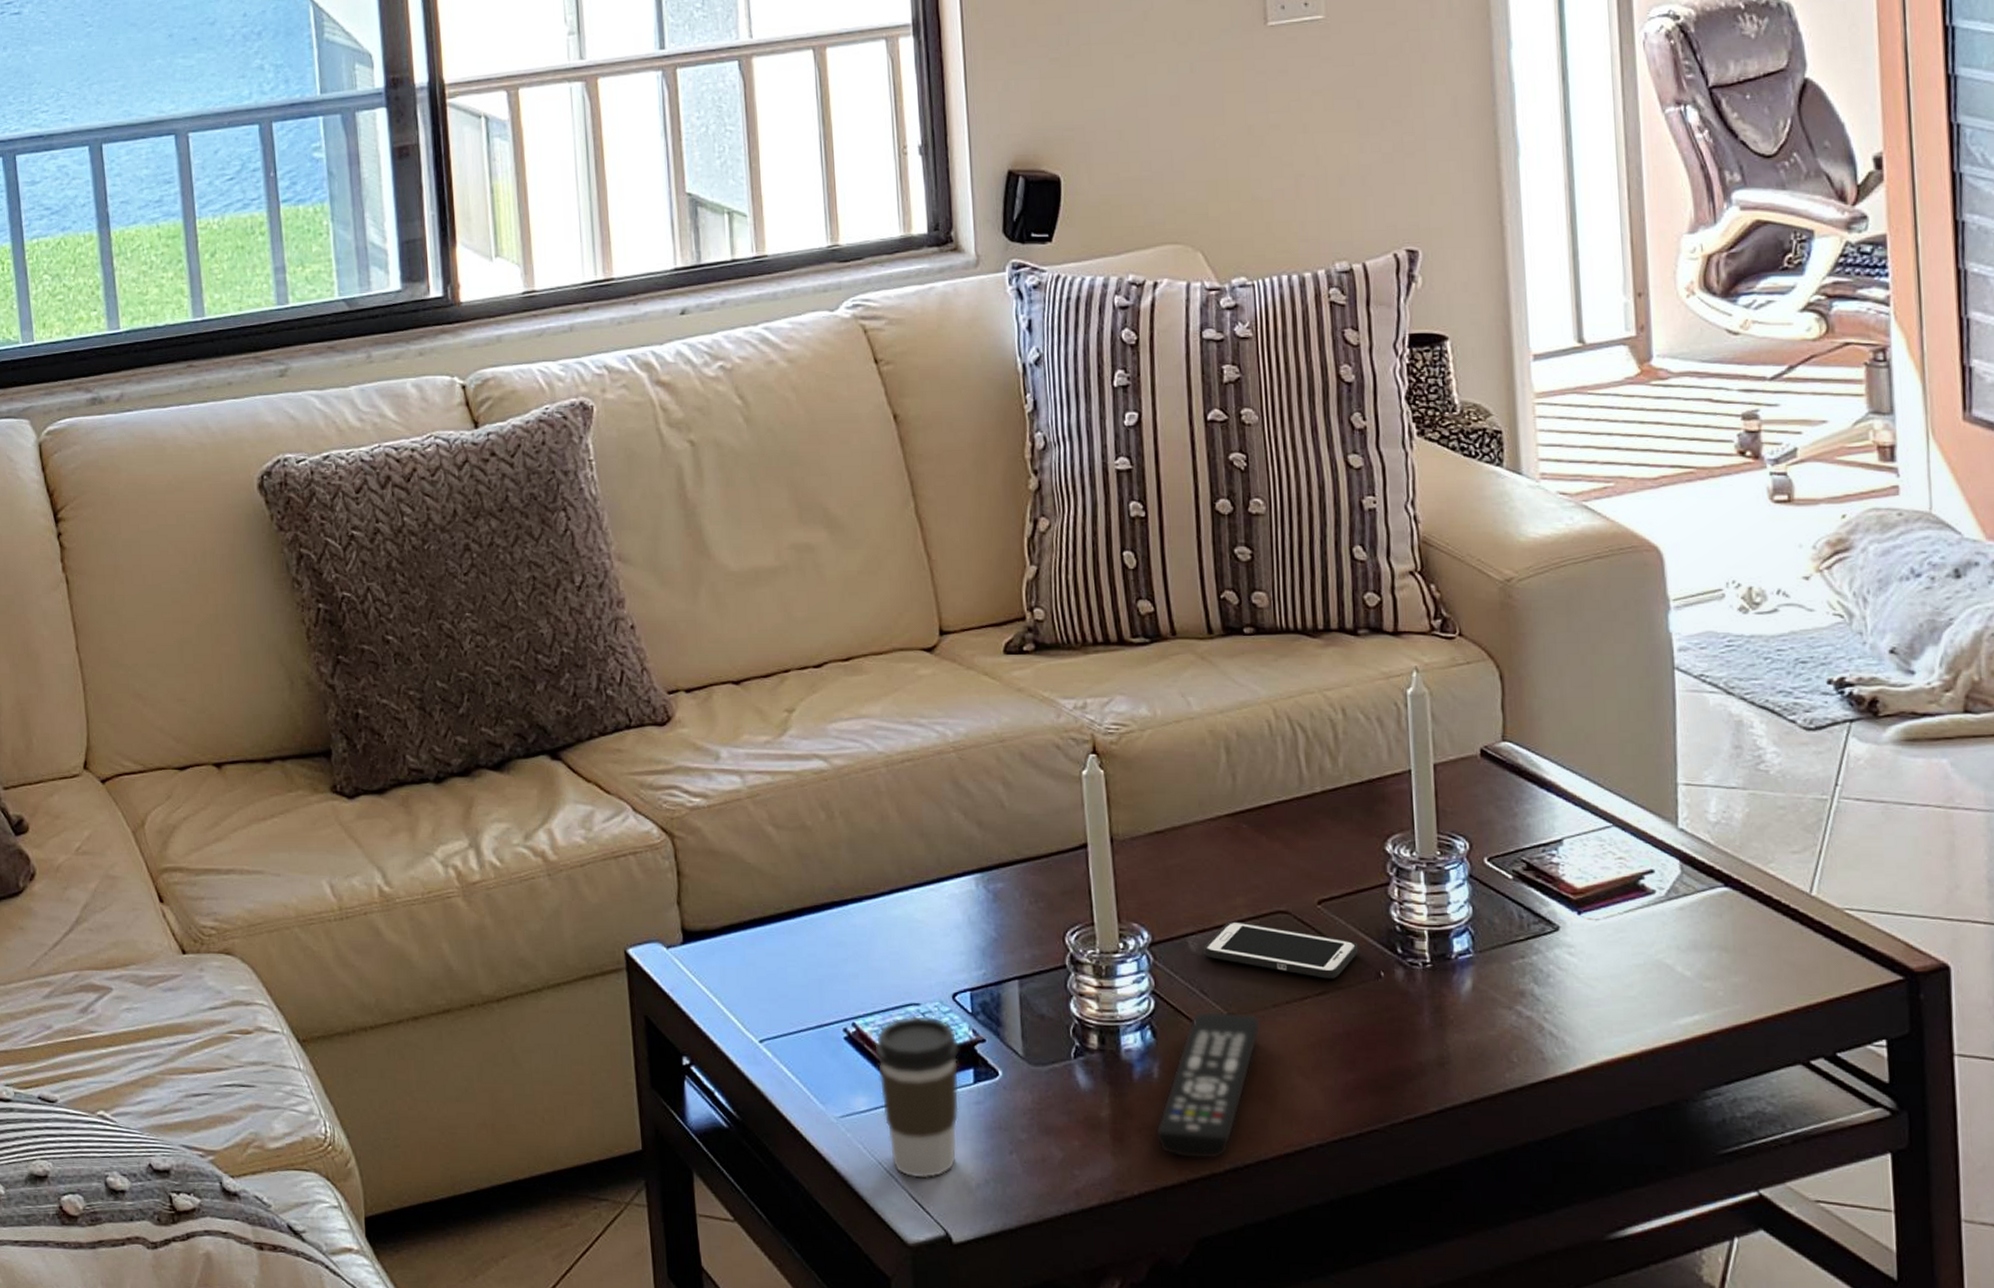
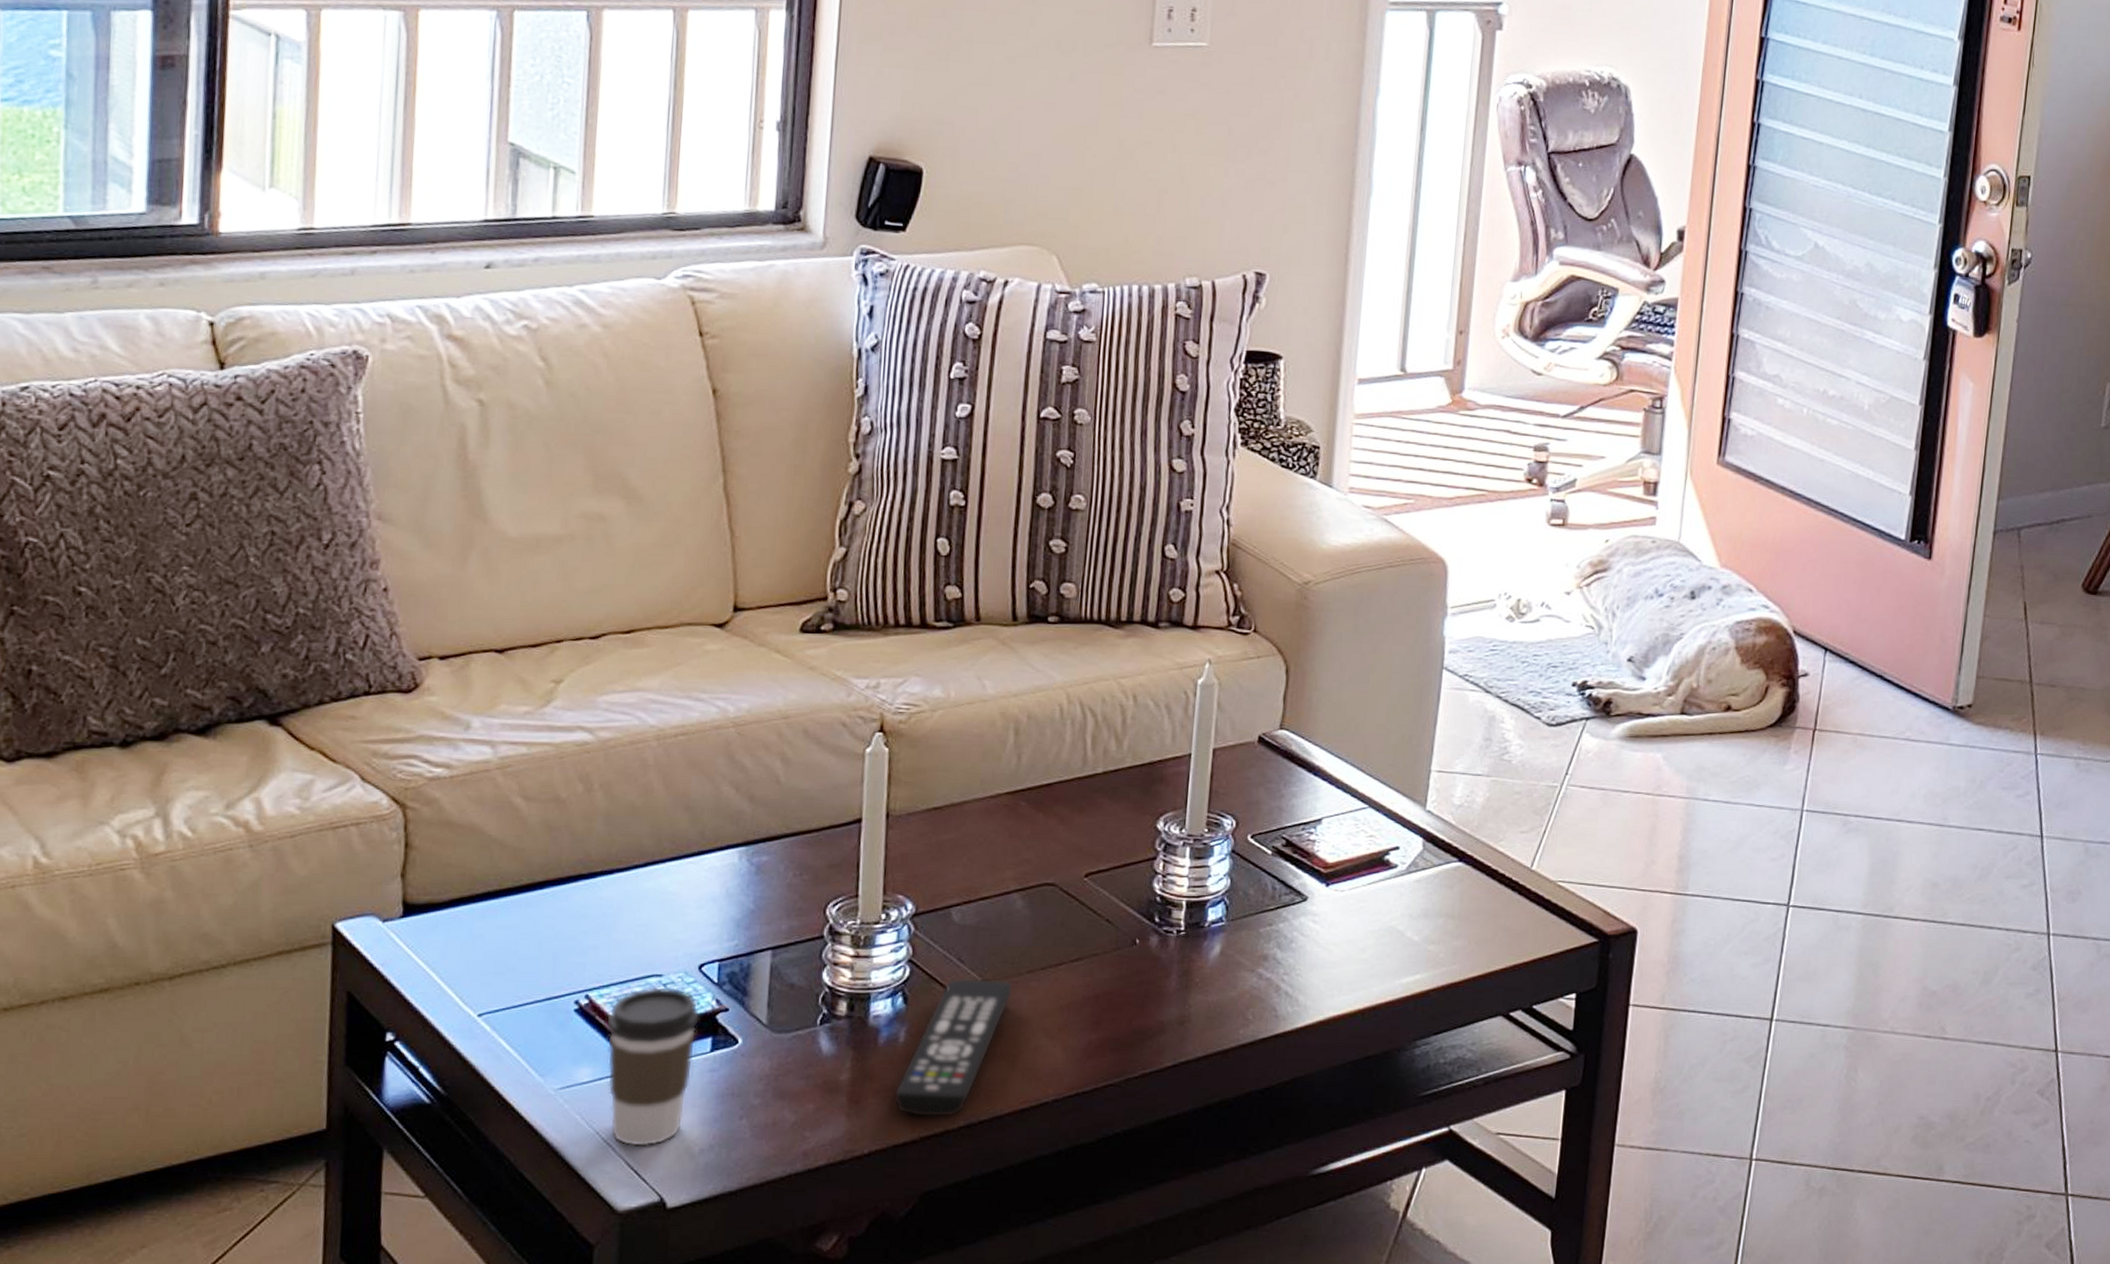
cell phone: present [1204,921,1359,979] -> none [966,893,1119,946]

